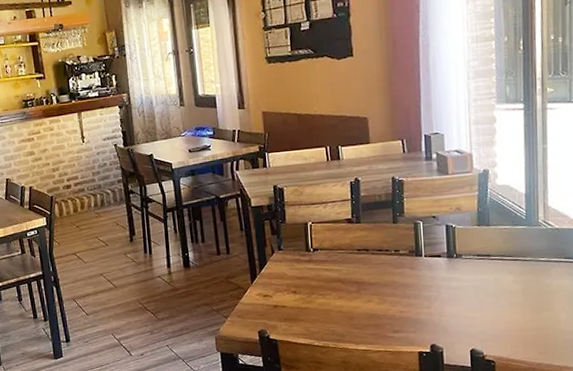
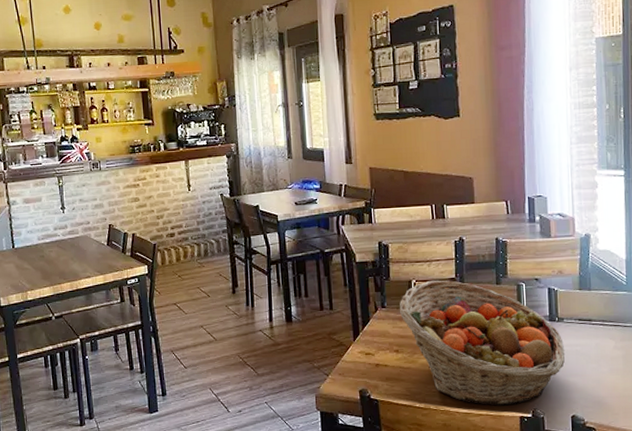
fruit basket: none [295,221,464,342] -> present [399,280,566,406]

